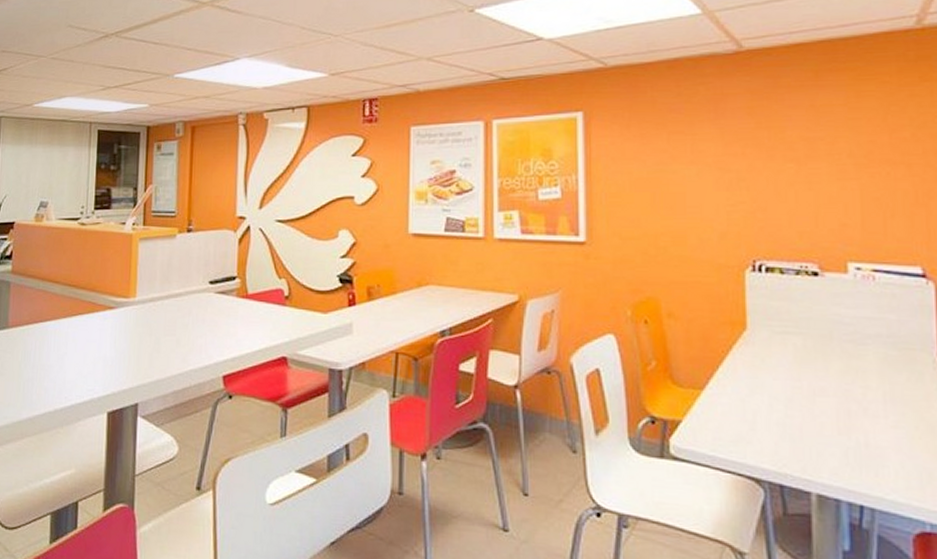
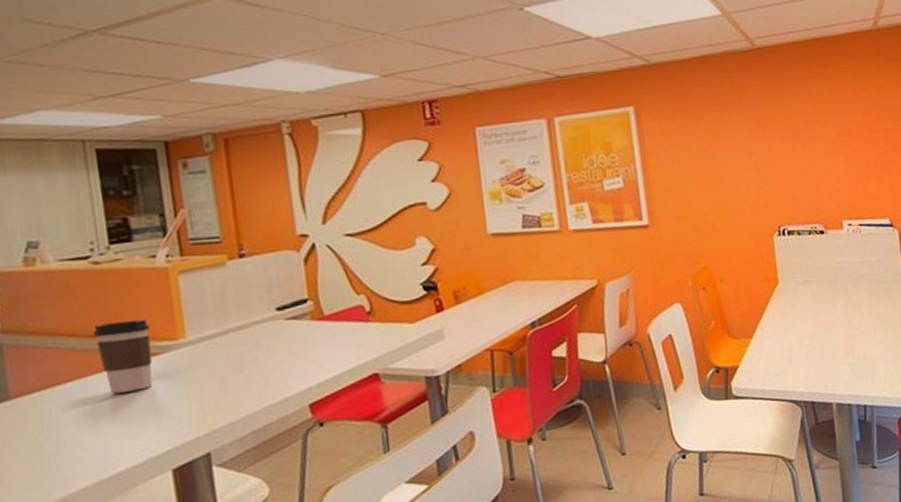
coffee cup: none [71,275,112,337] -> present [93,318,153,394]

